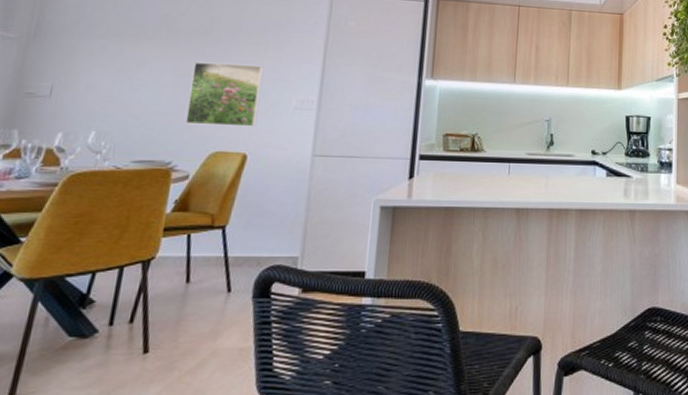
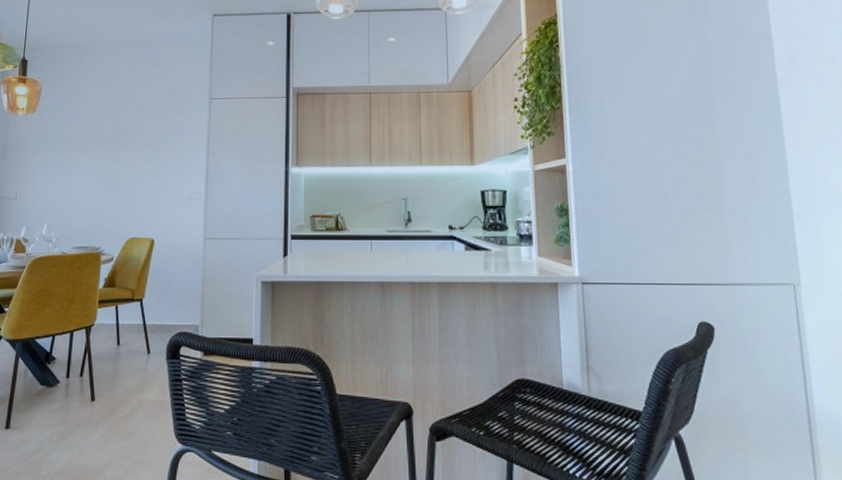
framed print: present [185,61,264,127] -> none [108,164,162,216]

